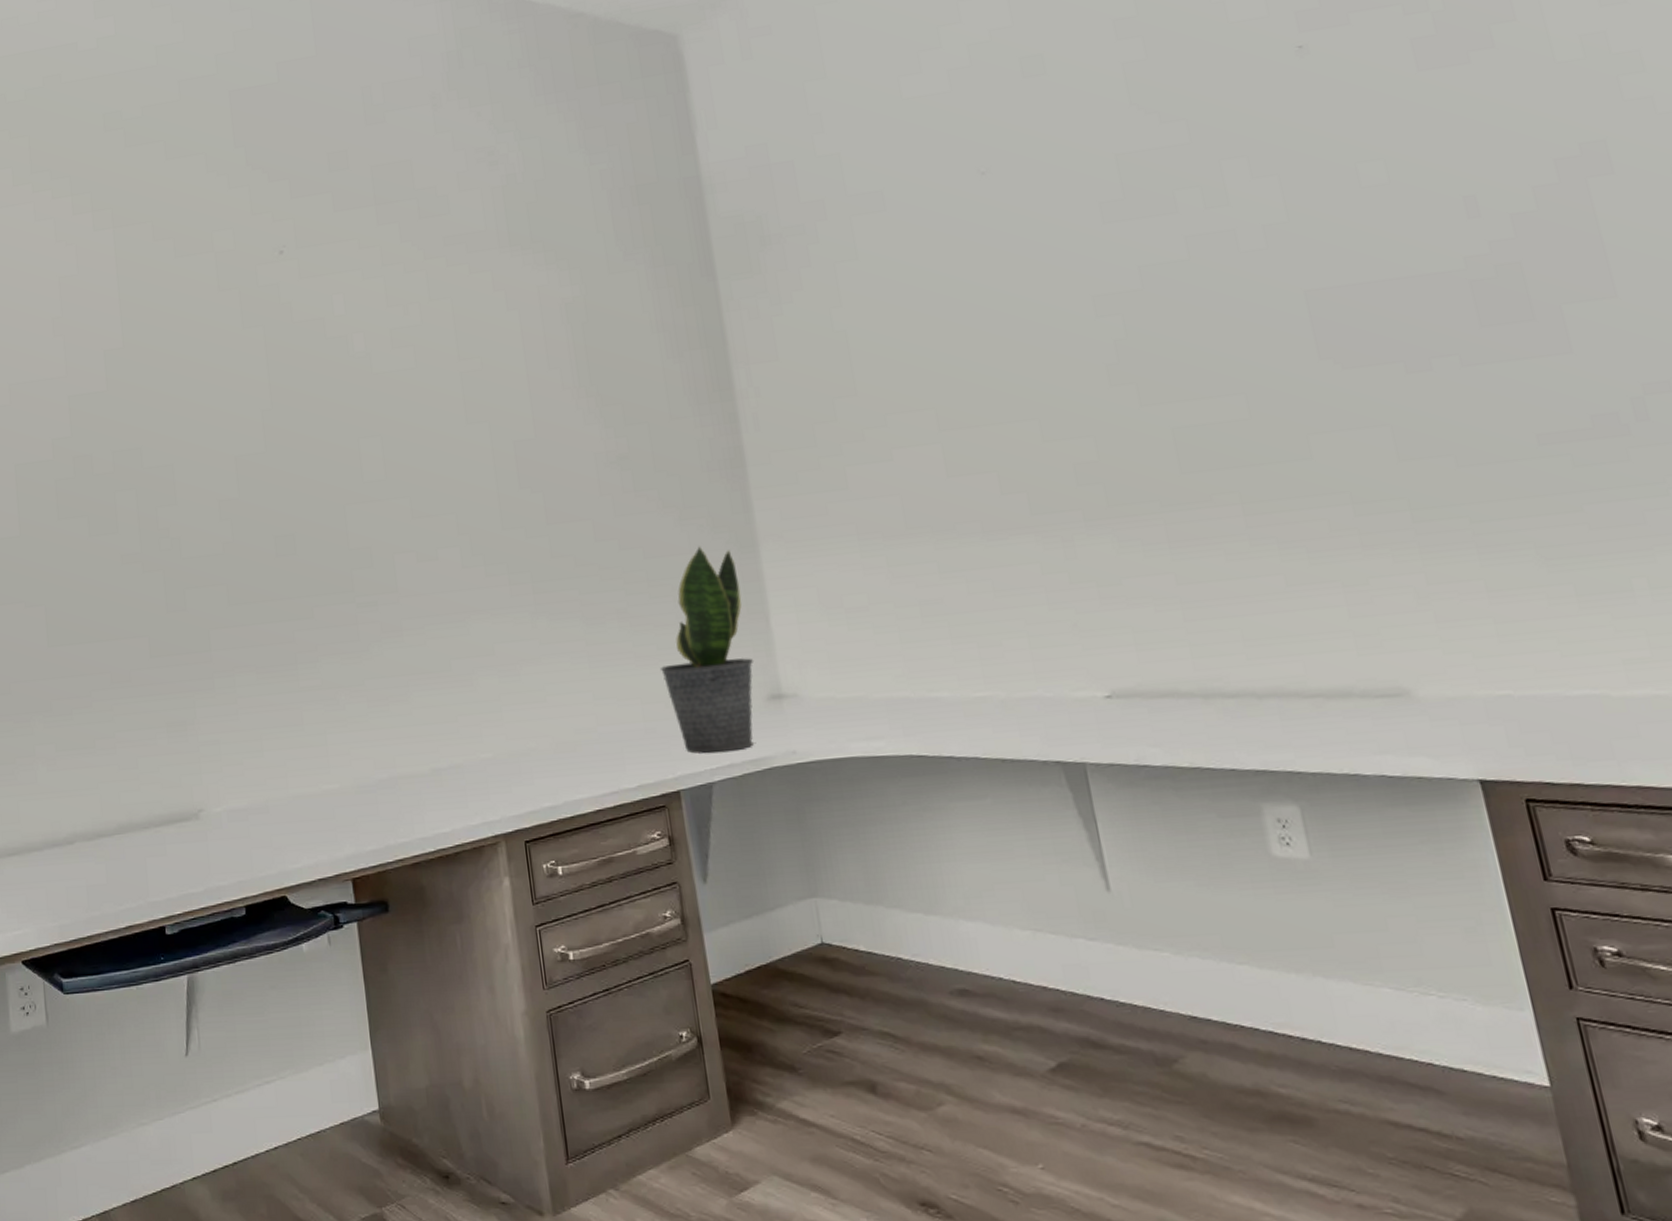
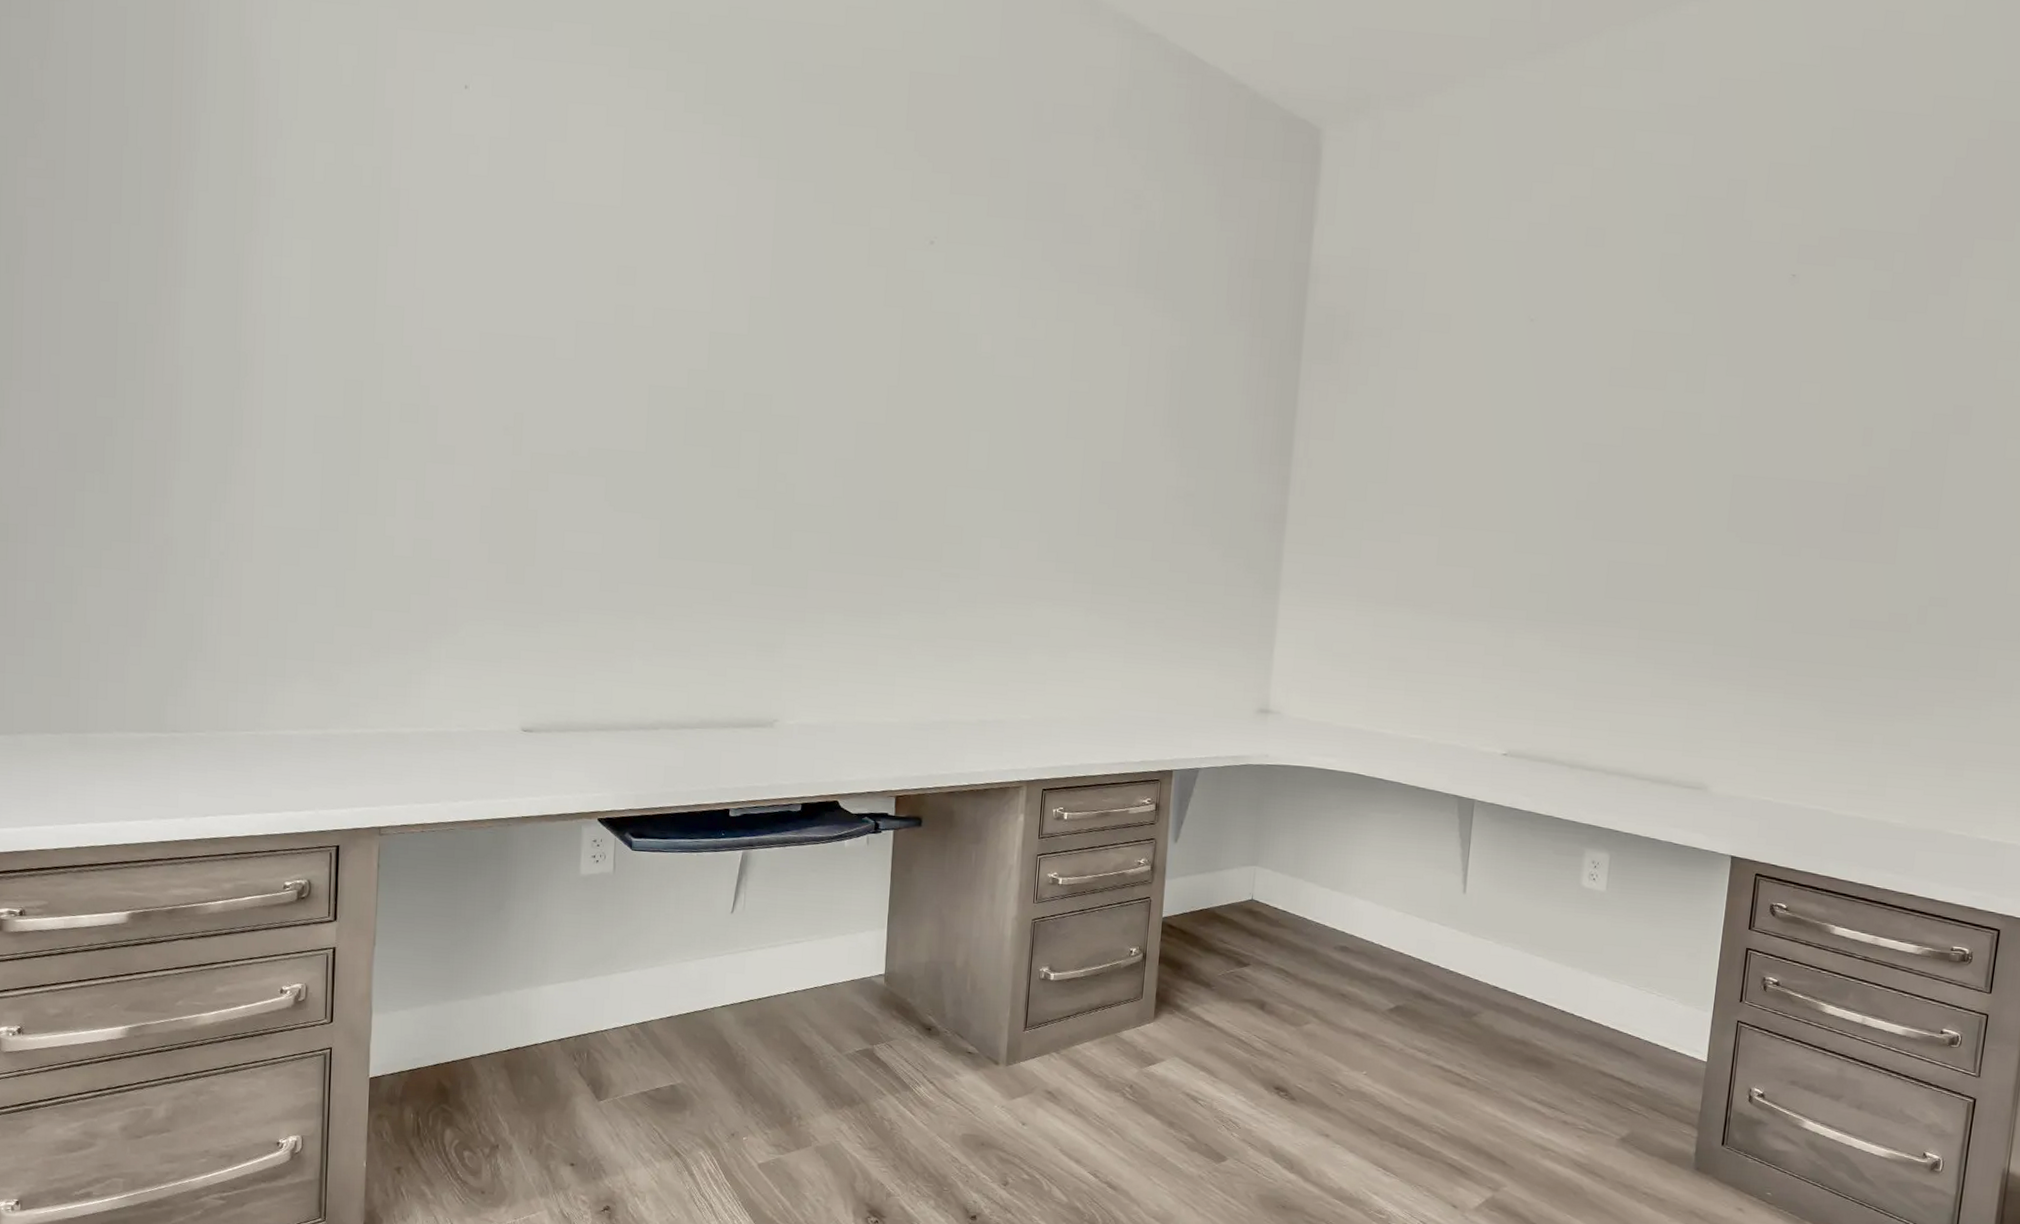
potted plant: present [659,546,754,753] -> none [1179,581,1258,747]

